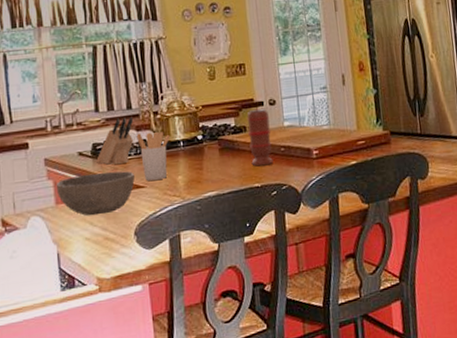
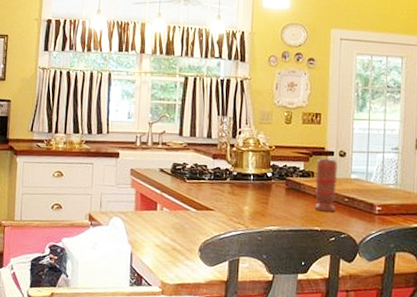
bowl: present [55,171,135,216] -> none [137,189,206,227]
knife block: present [96,116,134,165] -> none [174,144,211,186]
utensil holder: present [136,131,170,181] -> none [212,161,242,206]

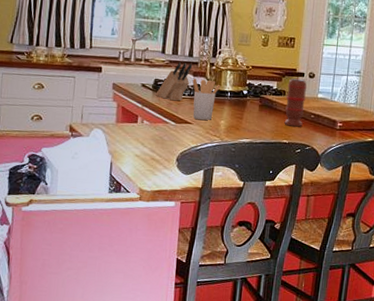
knife block: none [174,144,211,186] -> present [156,62,192,101]
utensil holder: none [212,161,242,206] -> present [192,78,220,120]

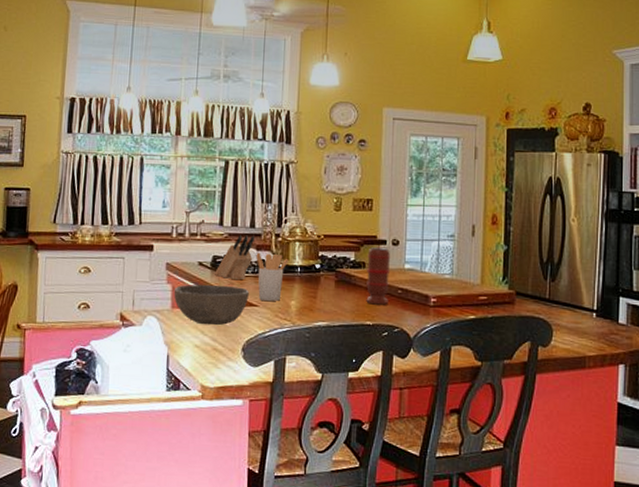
bowl: none [118,103,185,139] -> present [173,284,249,325]

